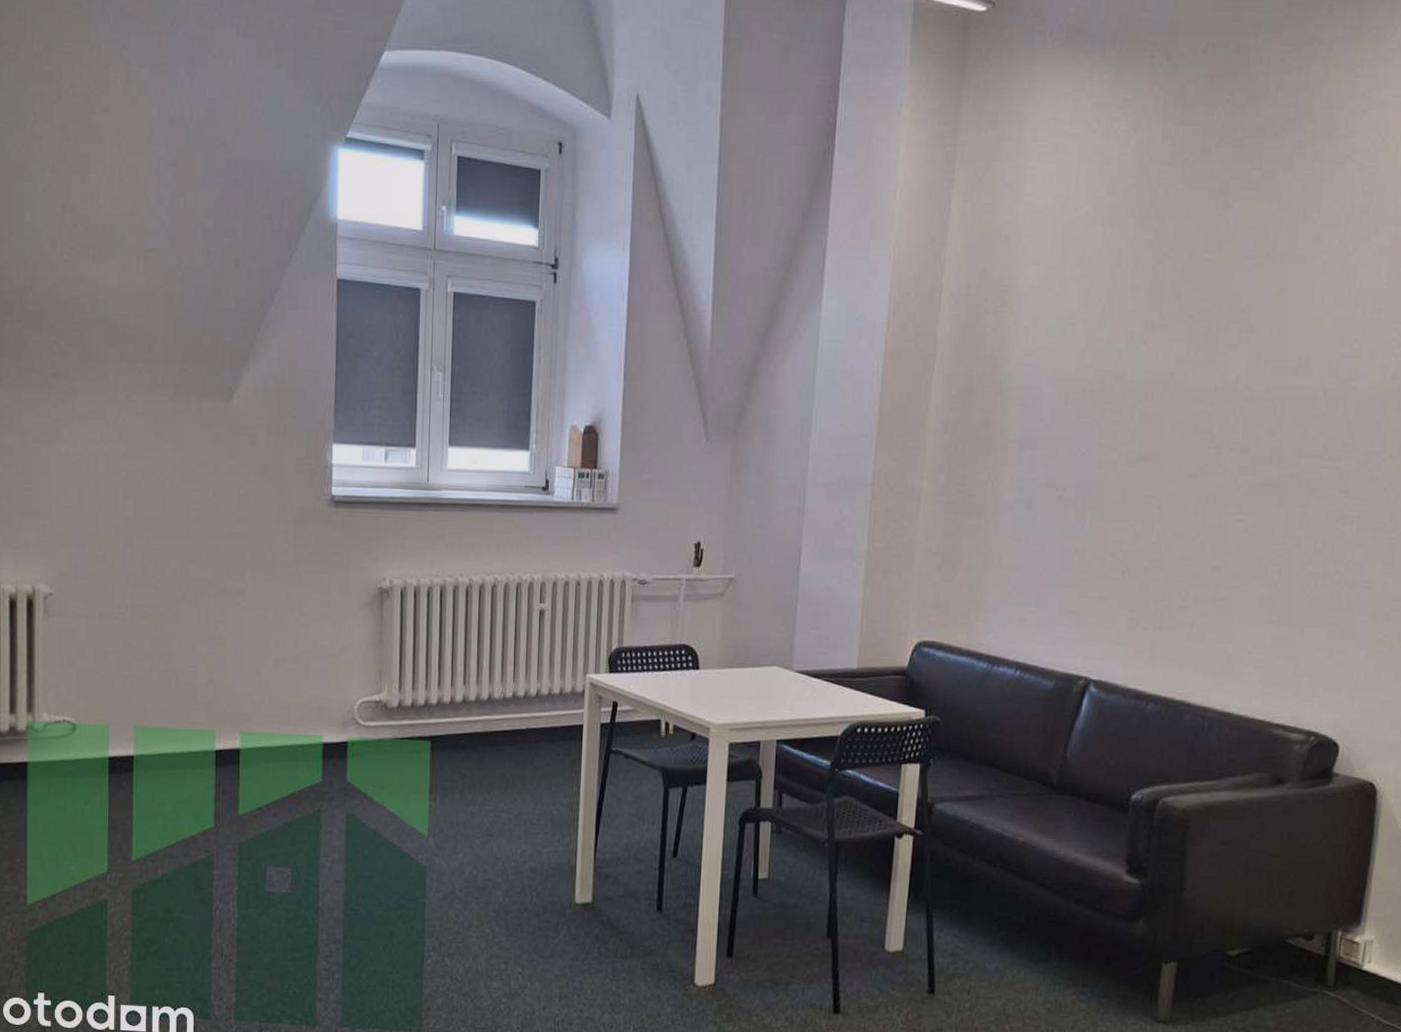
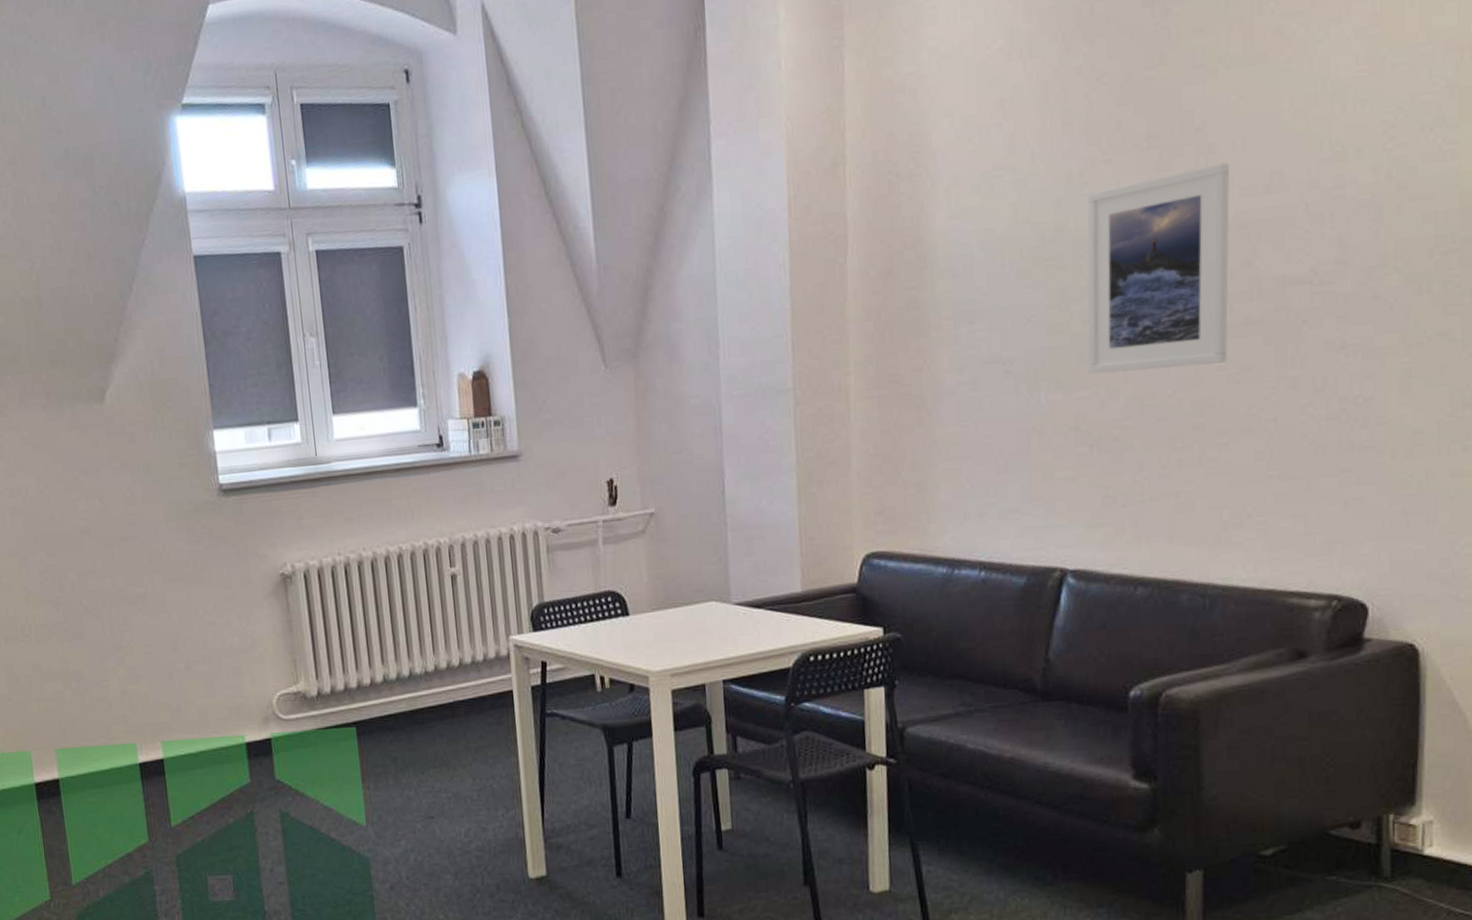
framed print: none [1128,343,1266,516] -> present [1087,163,1230,375]

